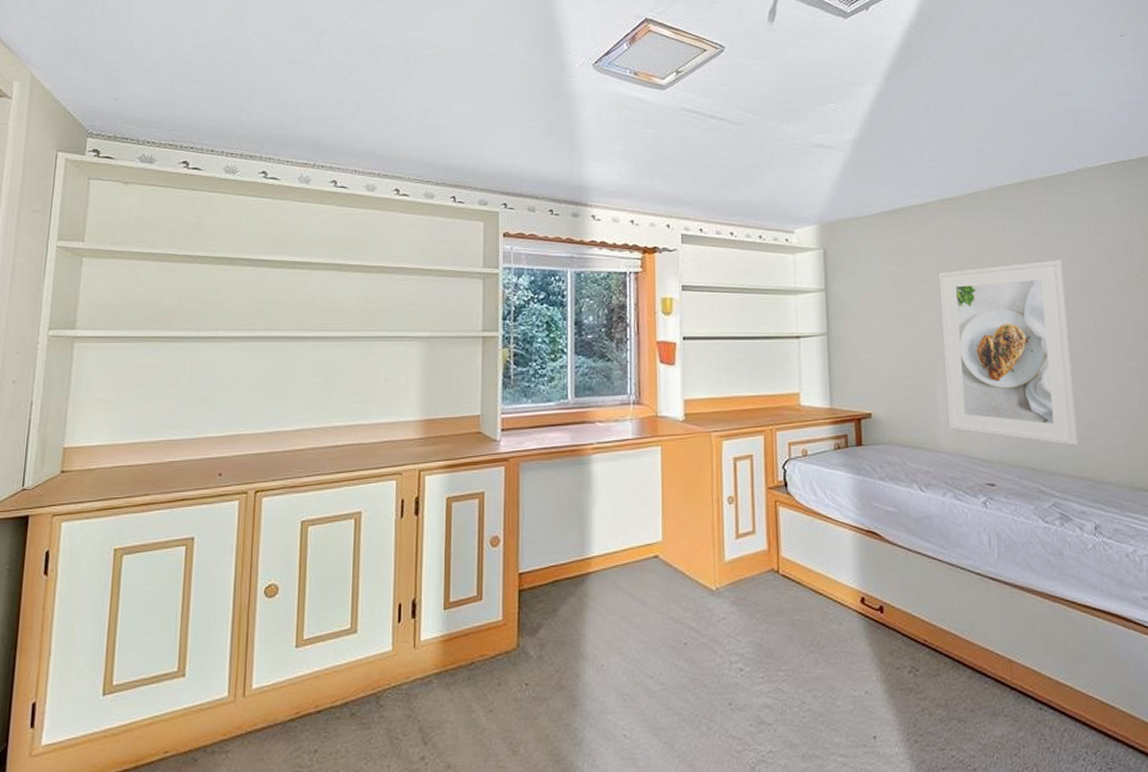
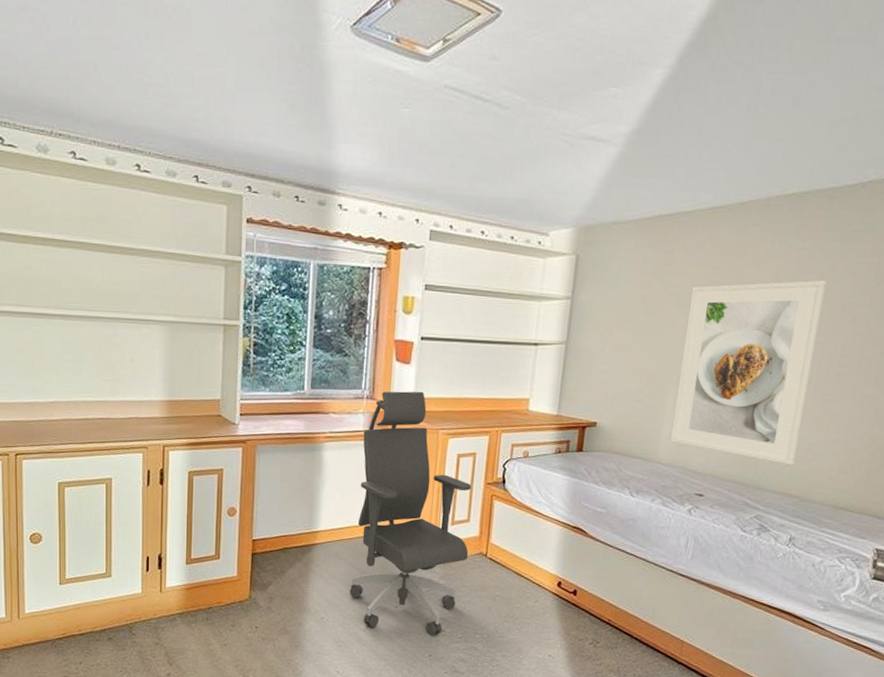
office chair: none [631,392,759,677] -> present [349,391,472,635]

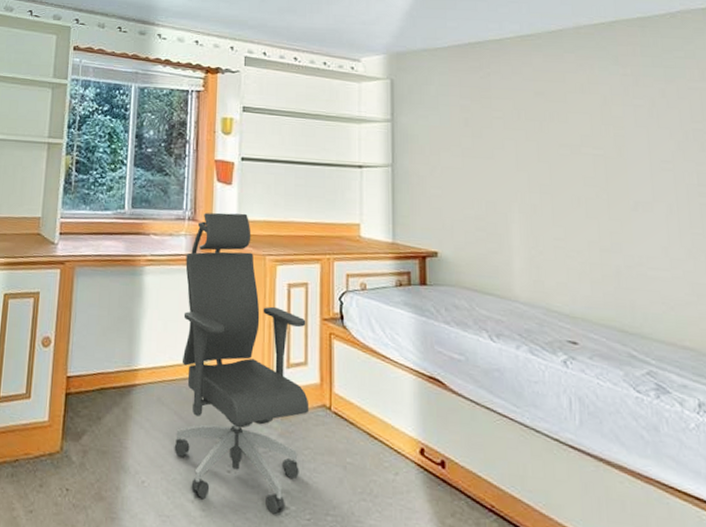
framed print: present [670,280,828,466] -> none [516,105,680,310]

